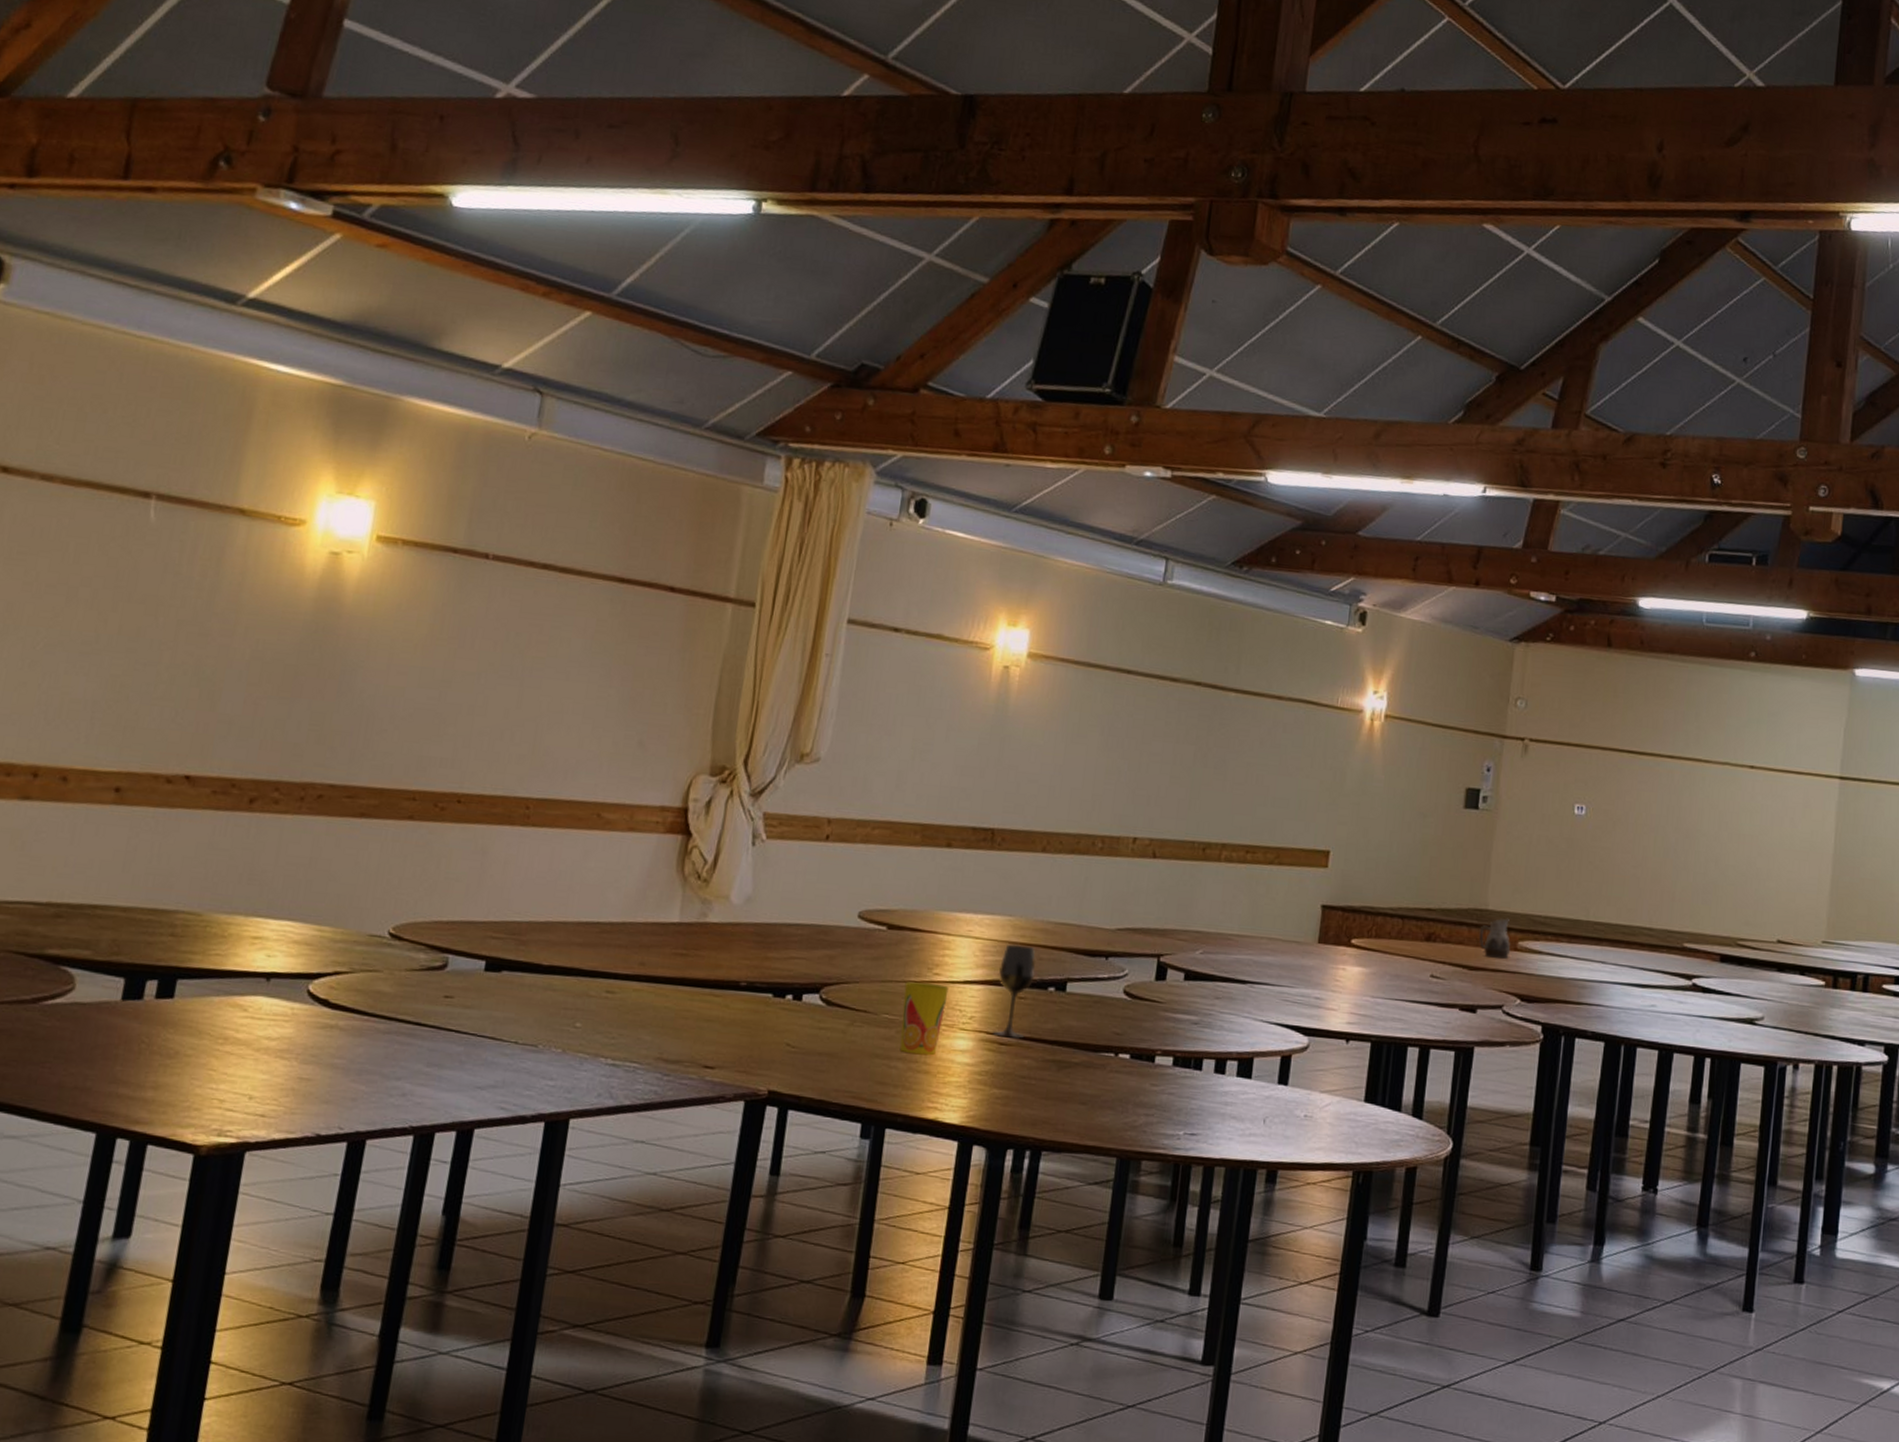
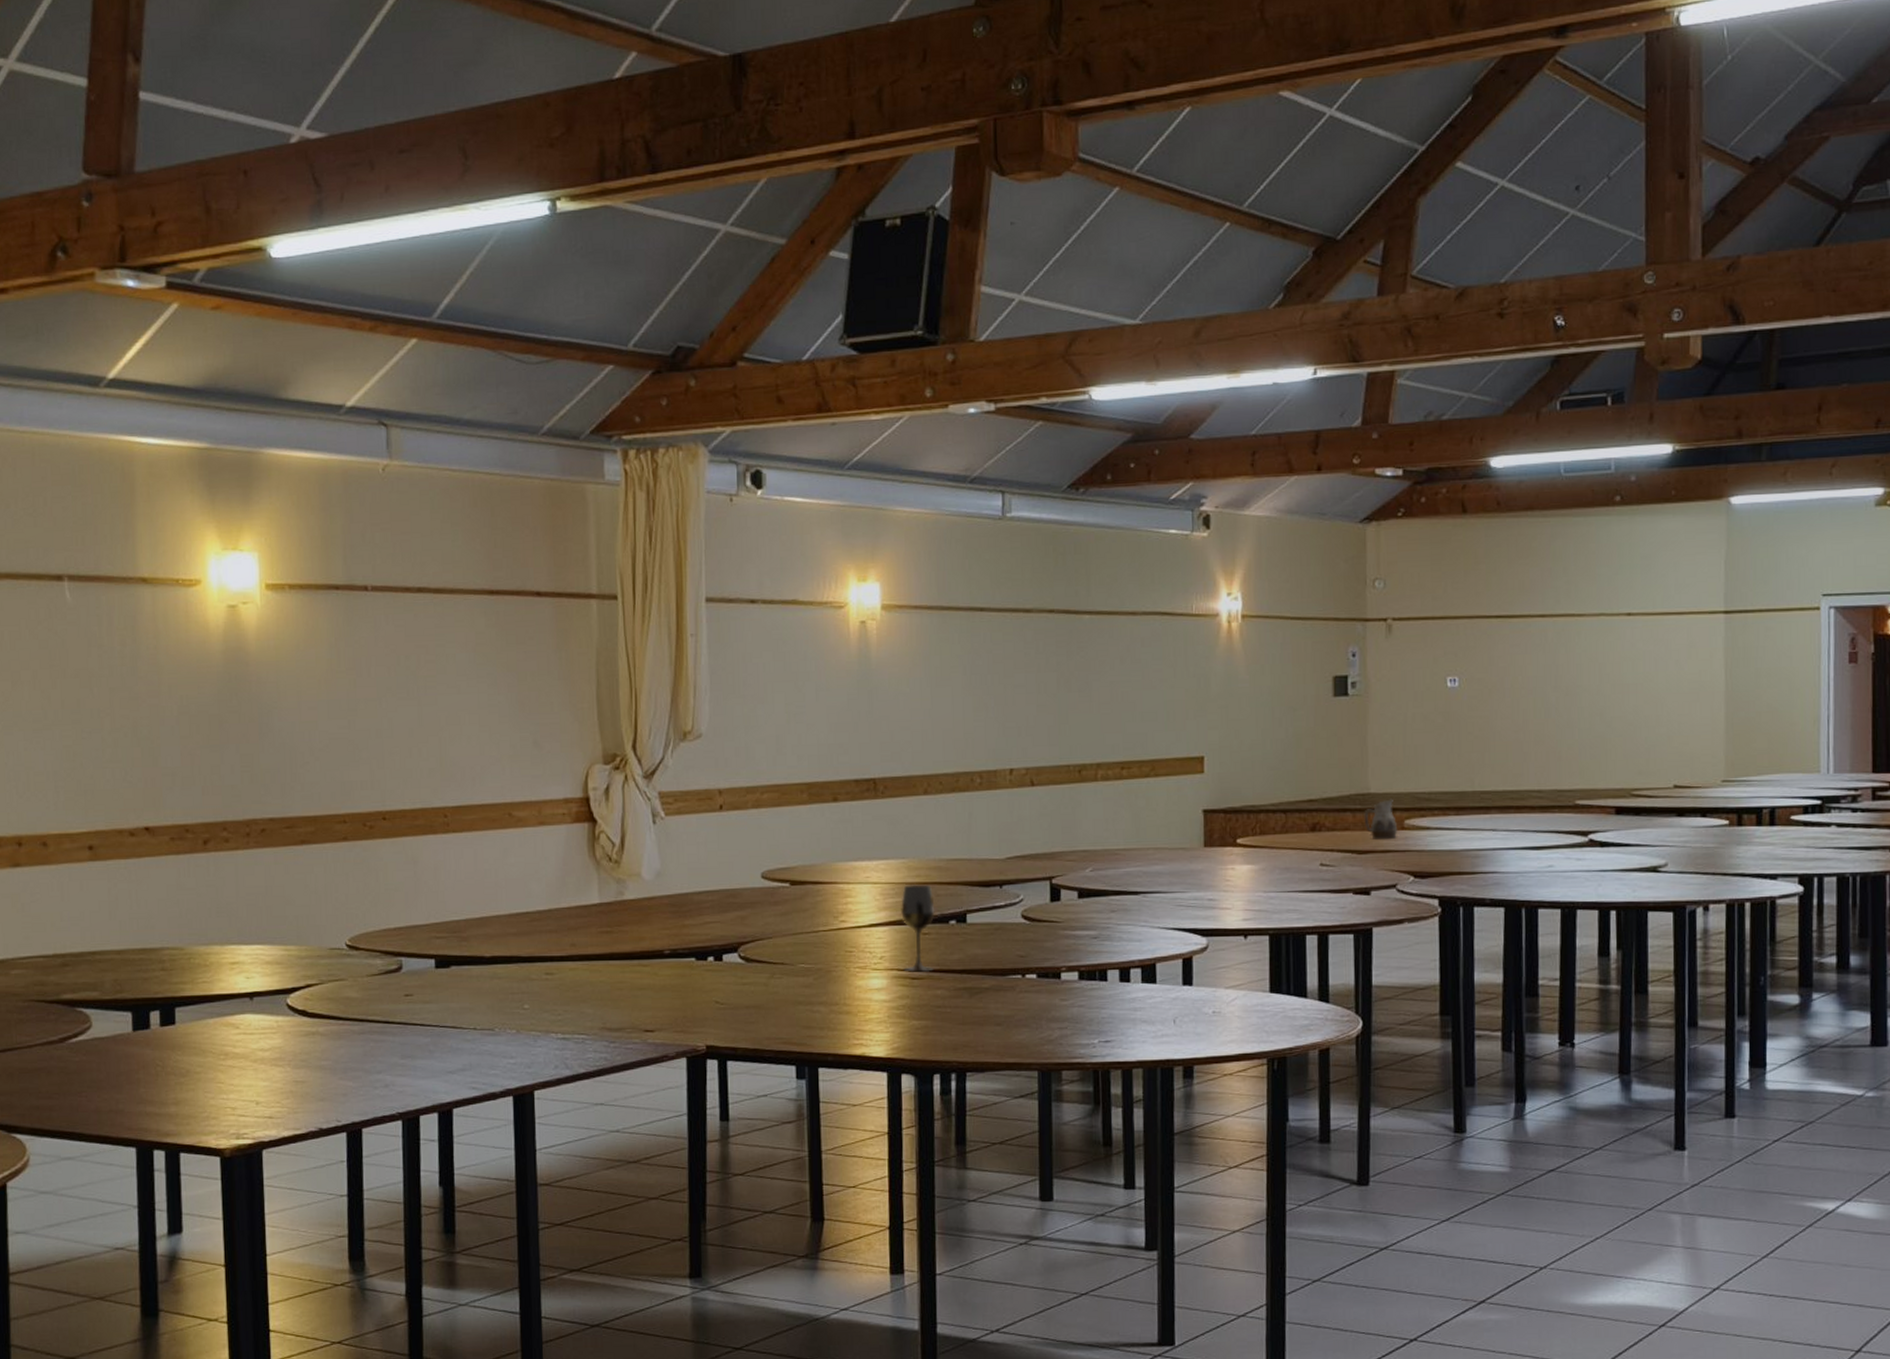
cup: present [899,982,949,1056] -> none [815,931,857,998]

